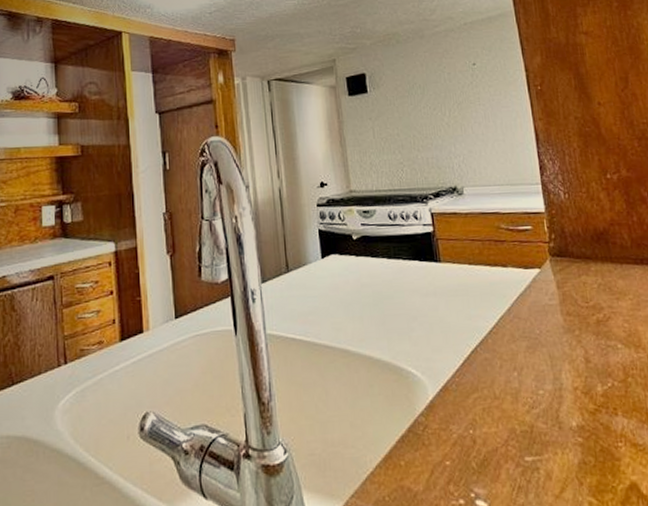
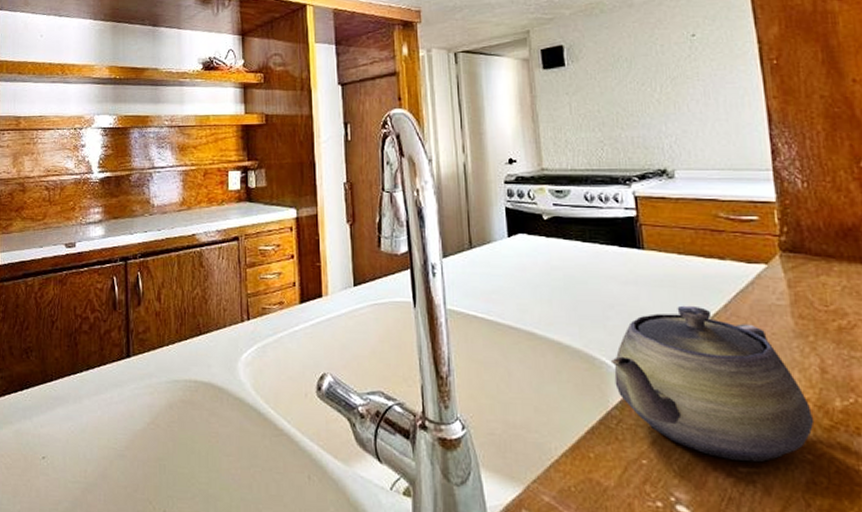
teapot: none [415,311,583,452] -> present [610,305,815,463]

